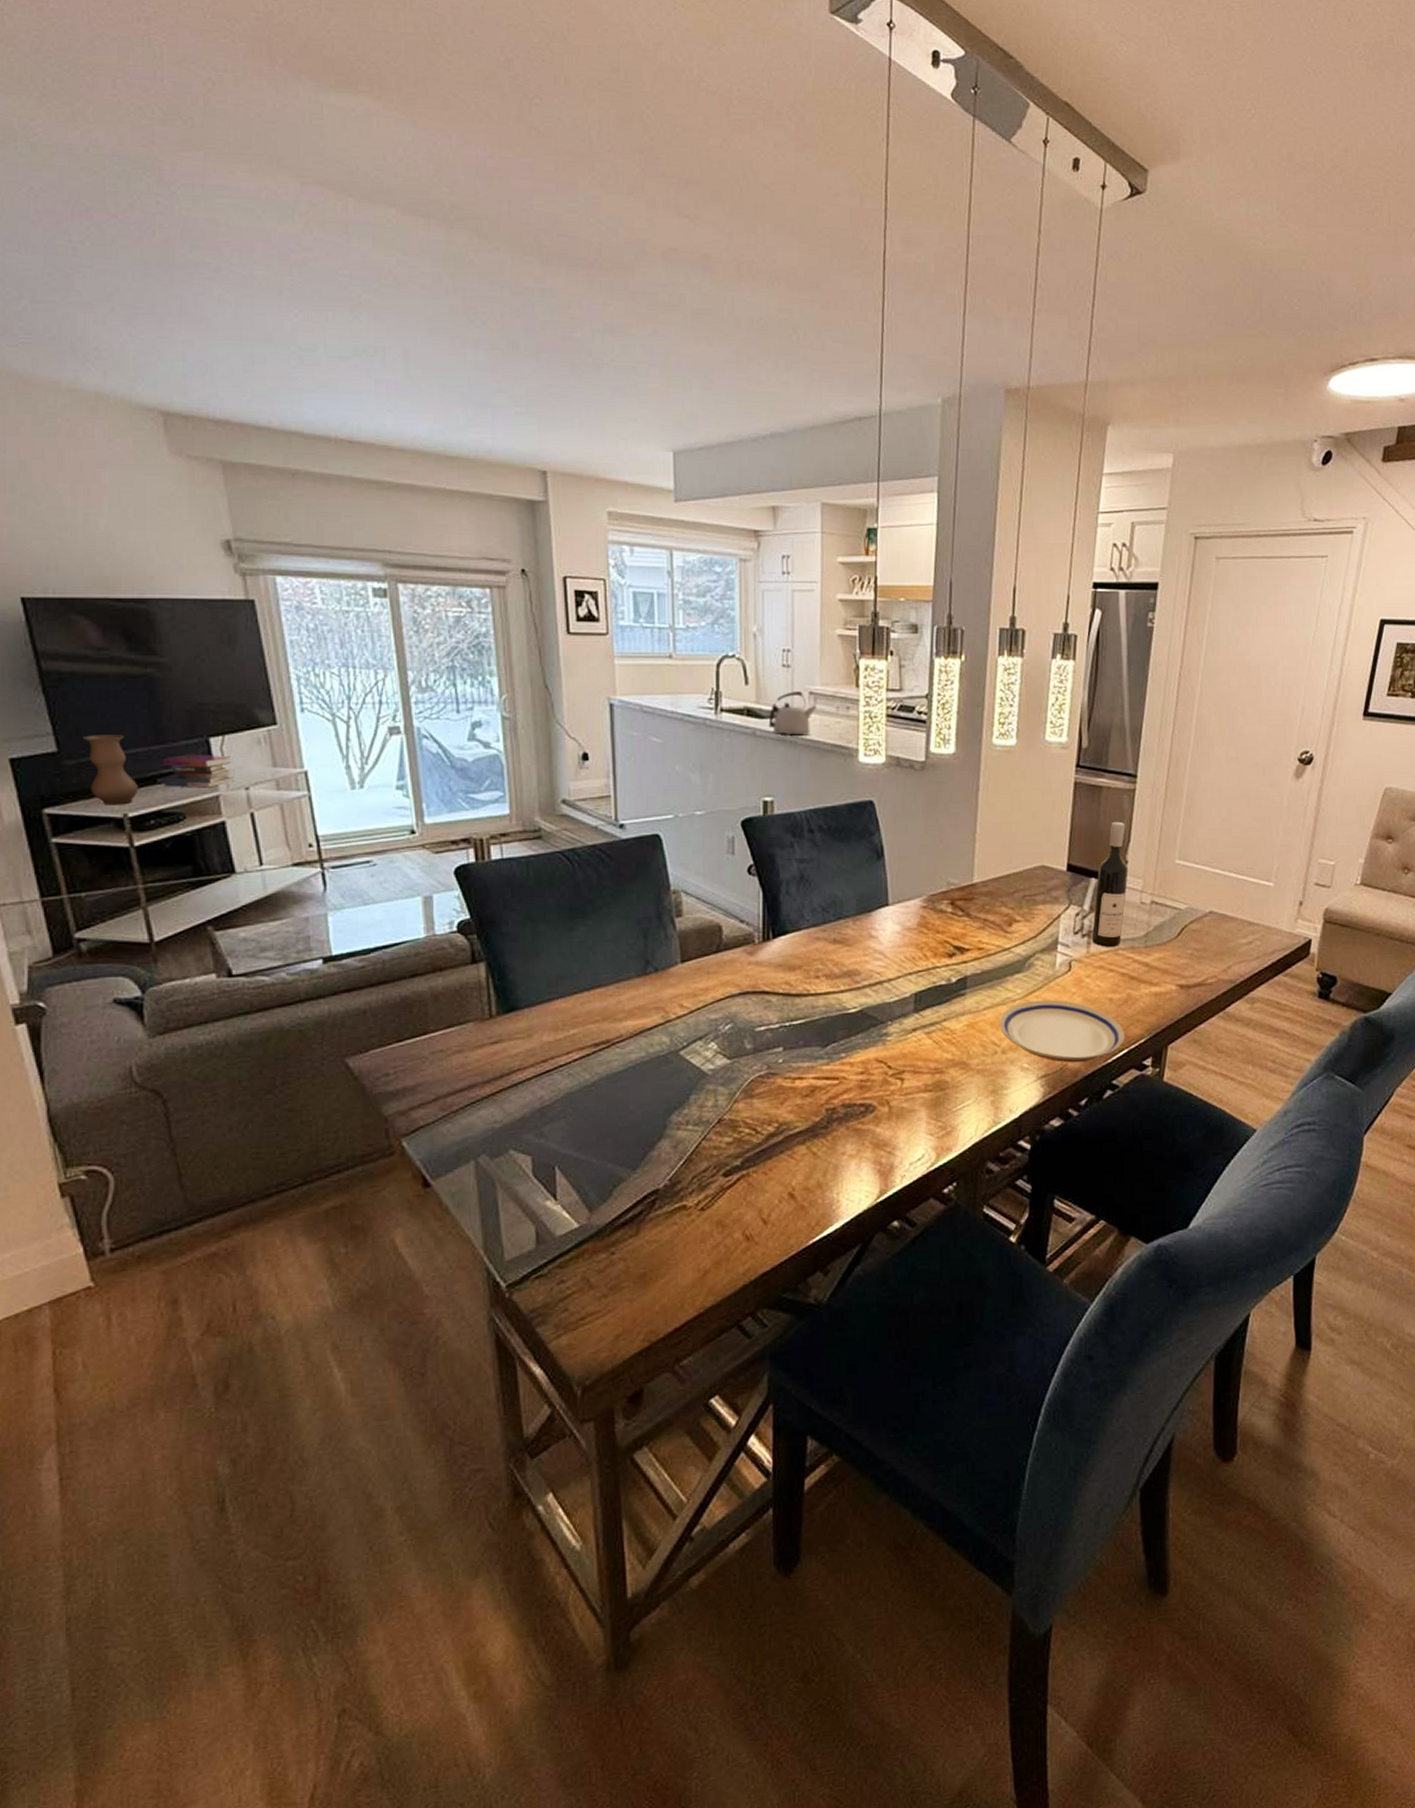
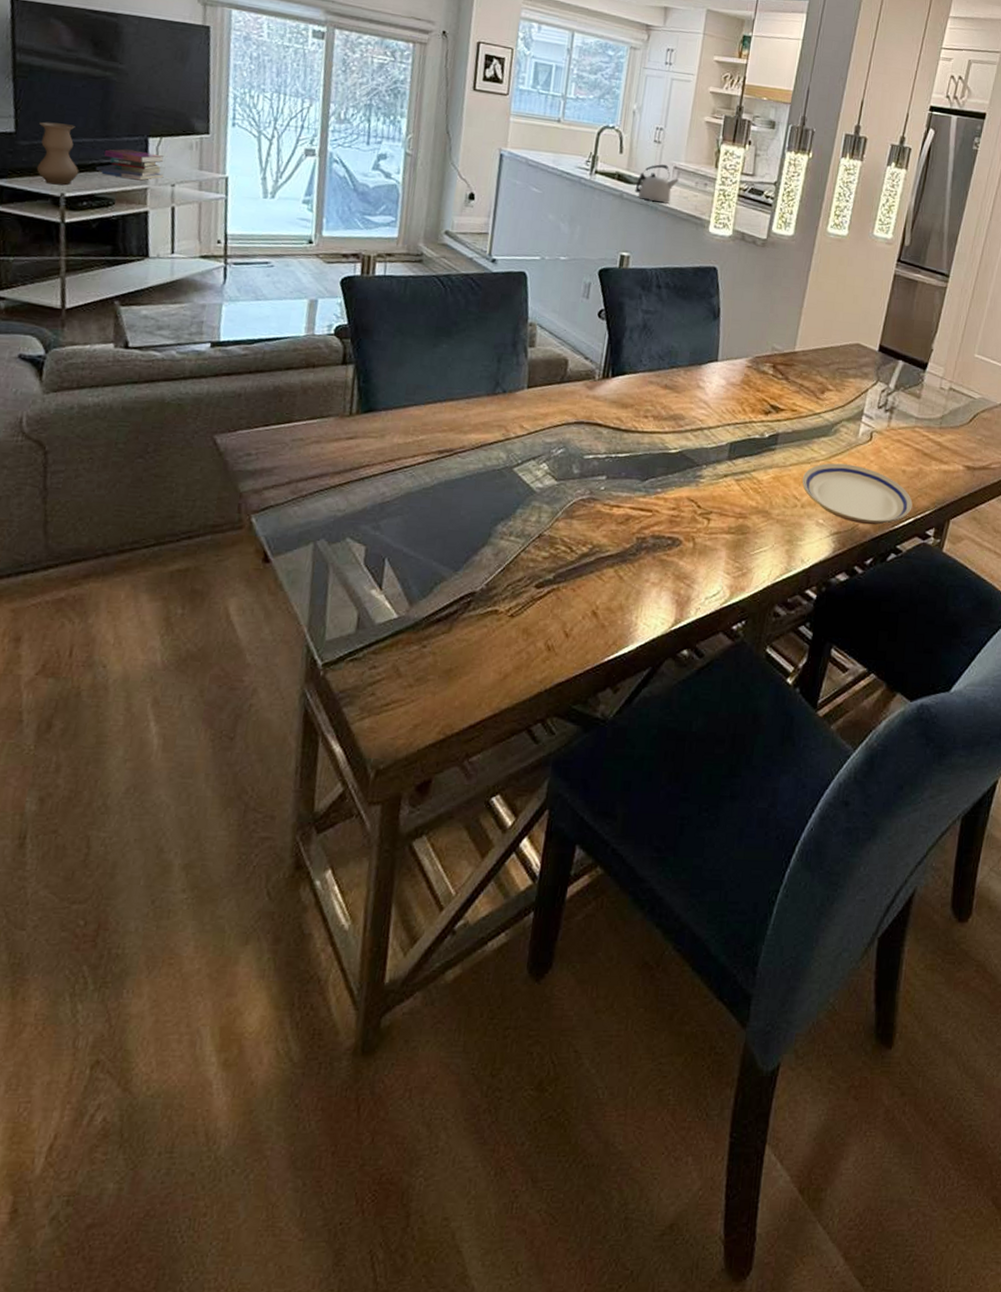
bottle: present [1091,821,1128,947] -> none [893,313,935,424]

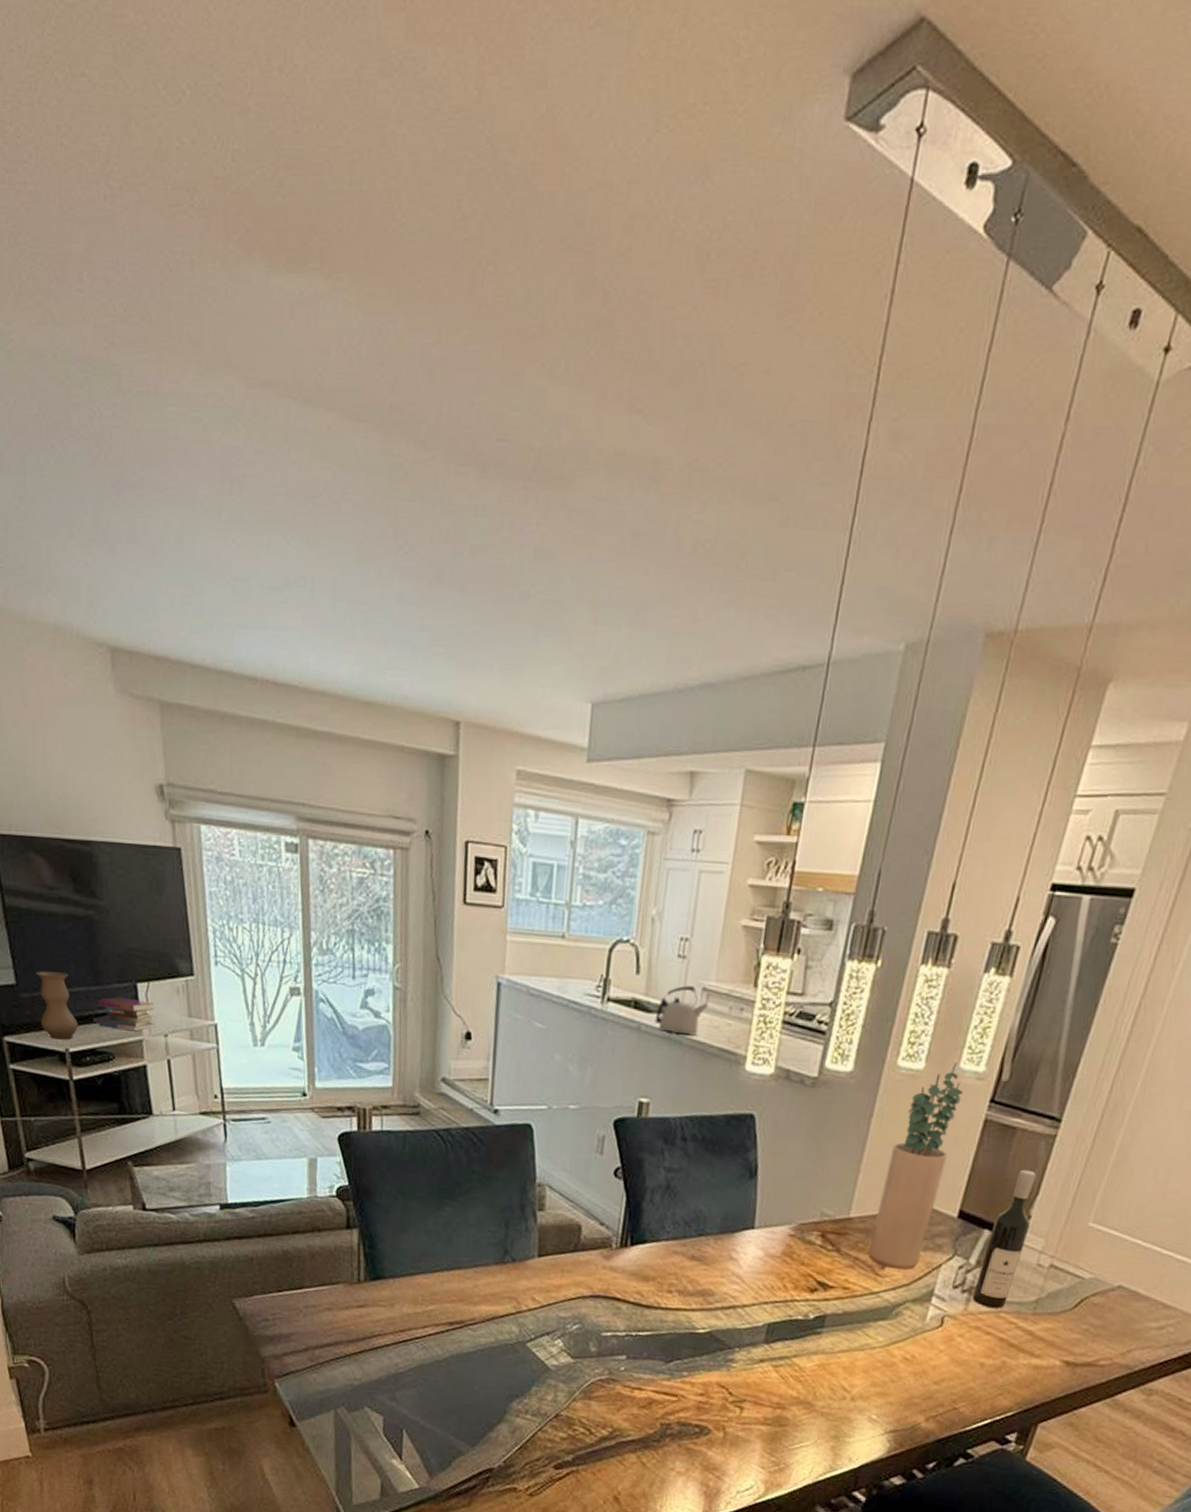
plate: present [802,463,913,525] -> none [853,1351,991,1425]
vase: none [810,230,877,394] -> present [868,1062,963,1270]
bottle: none [893,313,935,424] -> present [972,1169,1037,1309]

